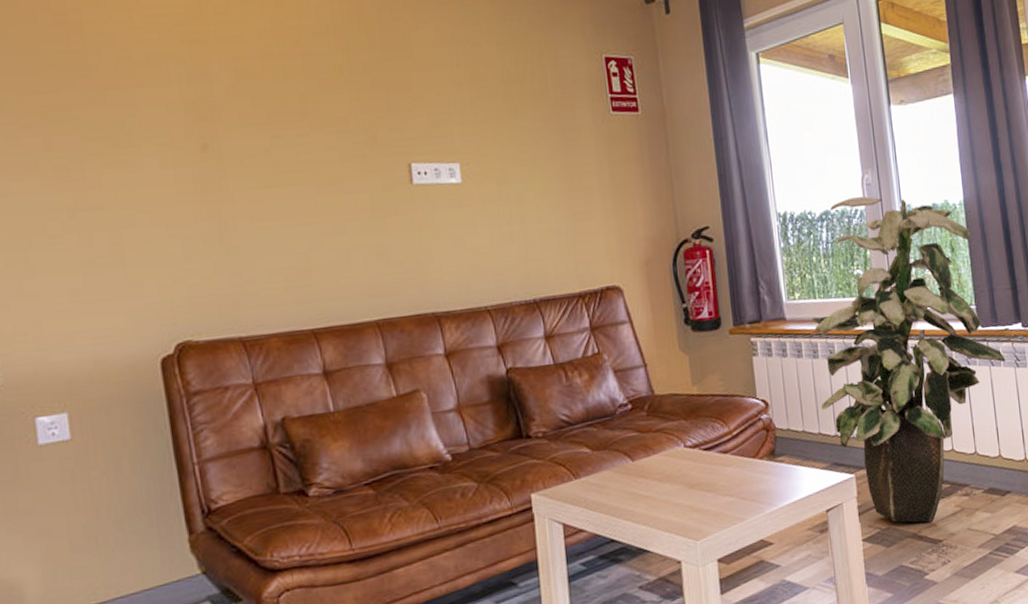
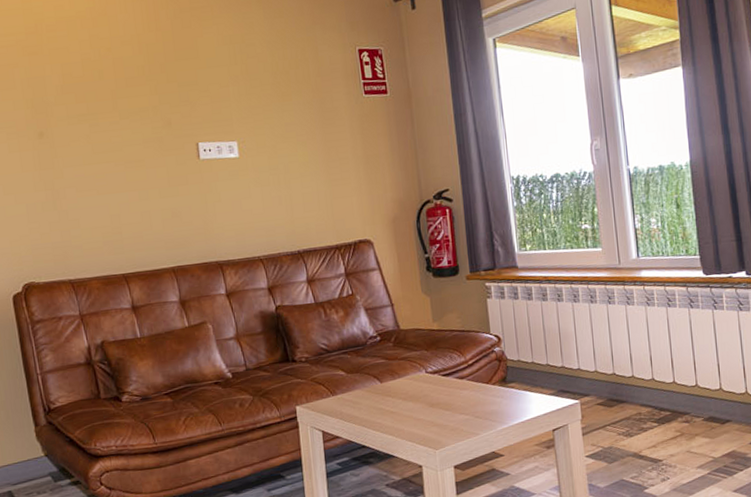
indoor plant: present [812,196,1006,523] -> none [542,160,729,444]

